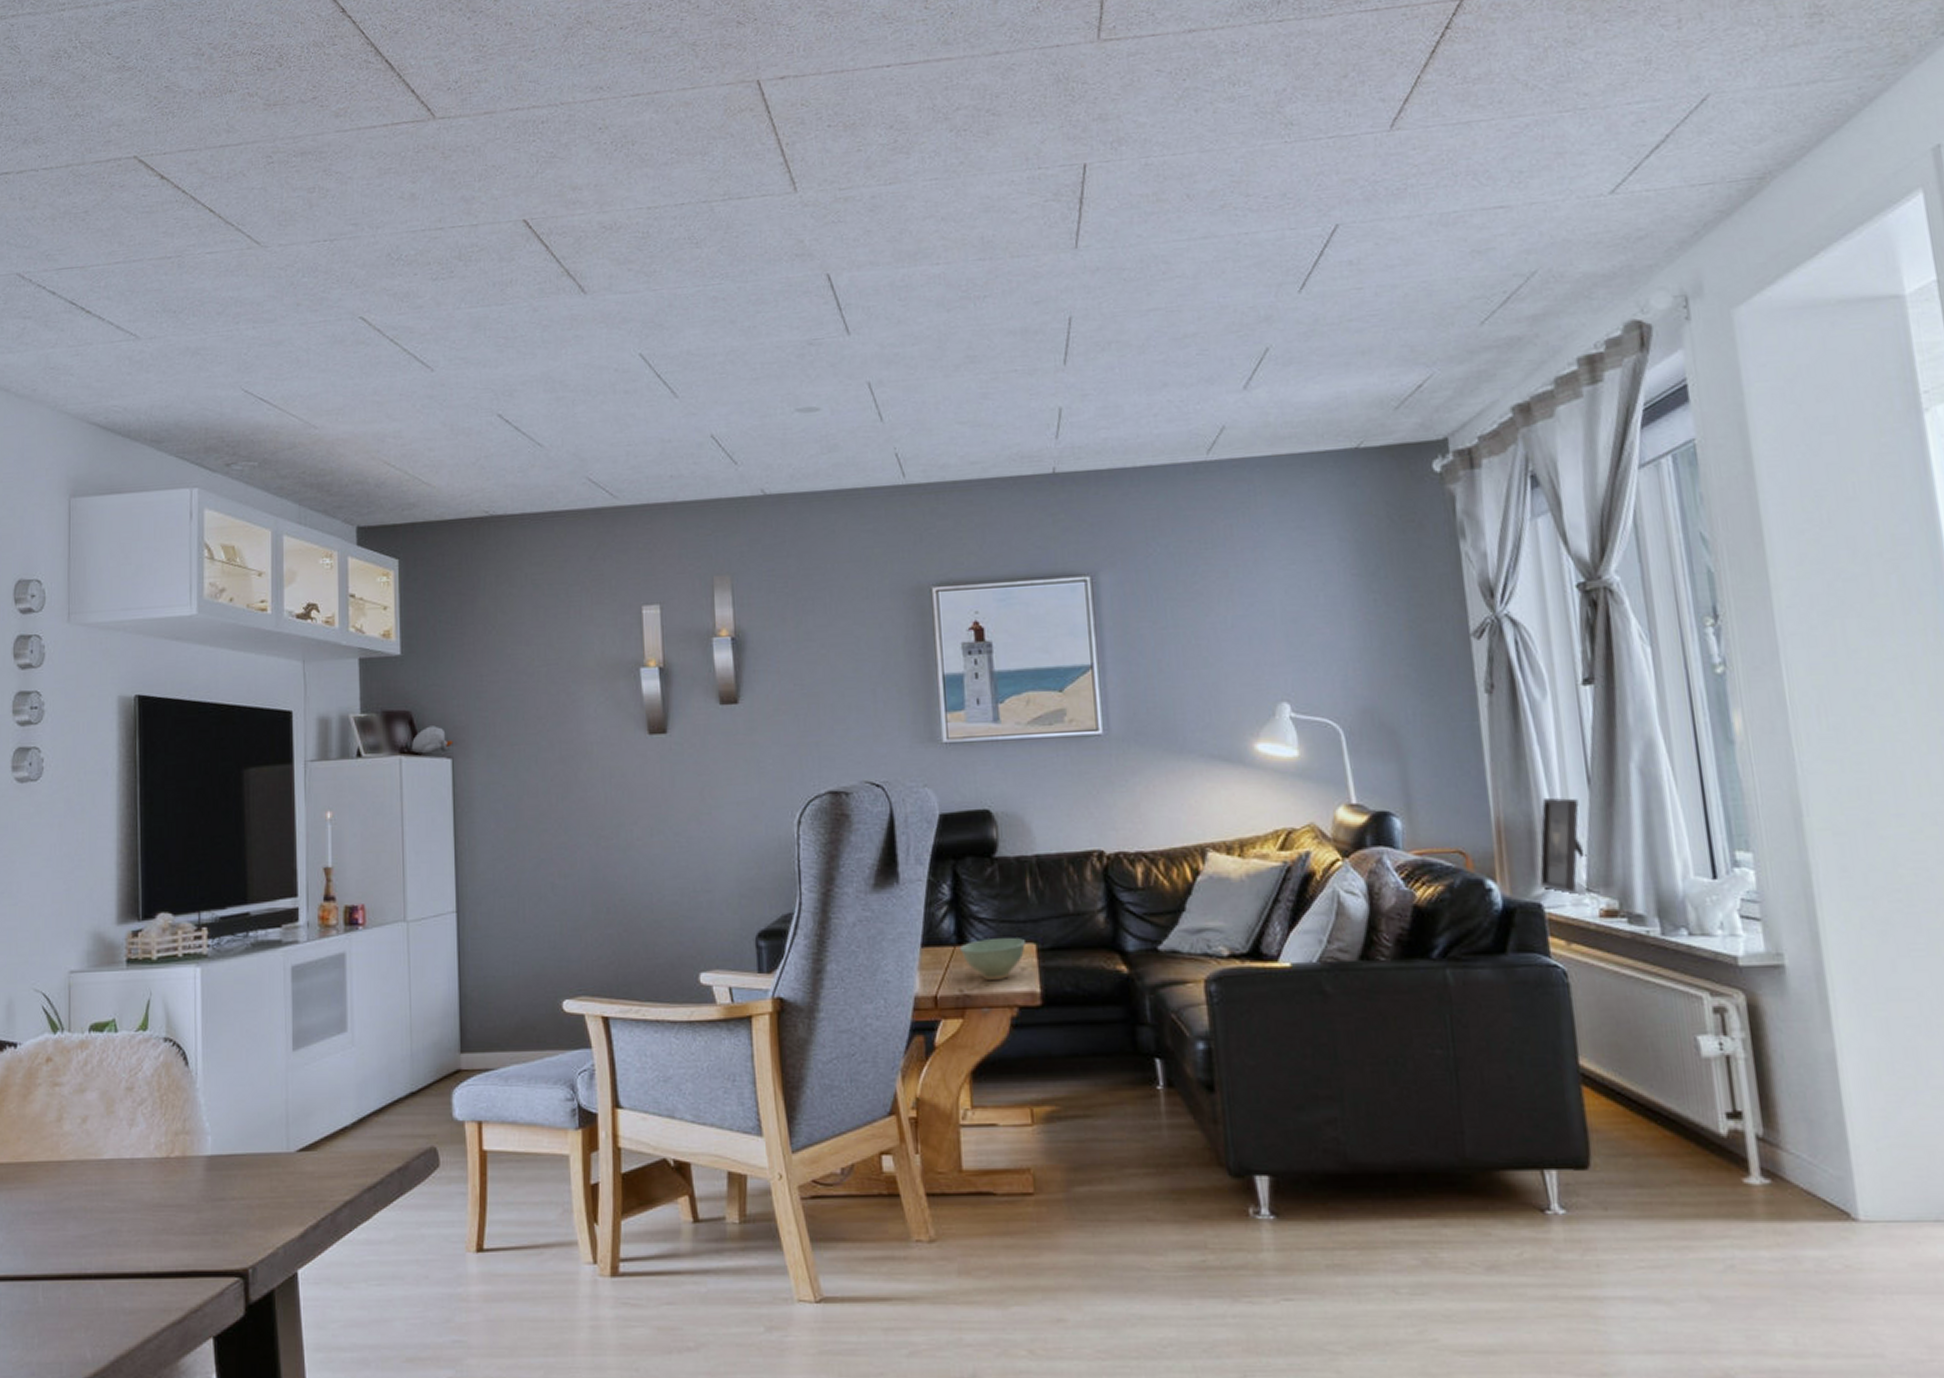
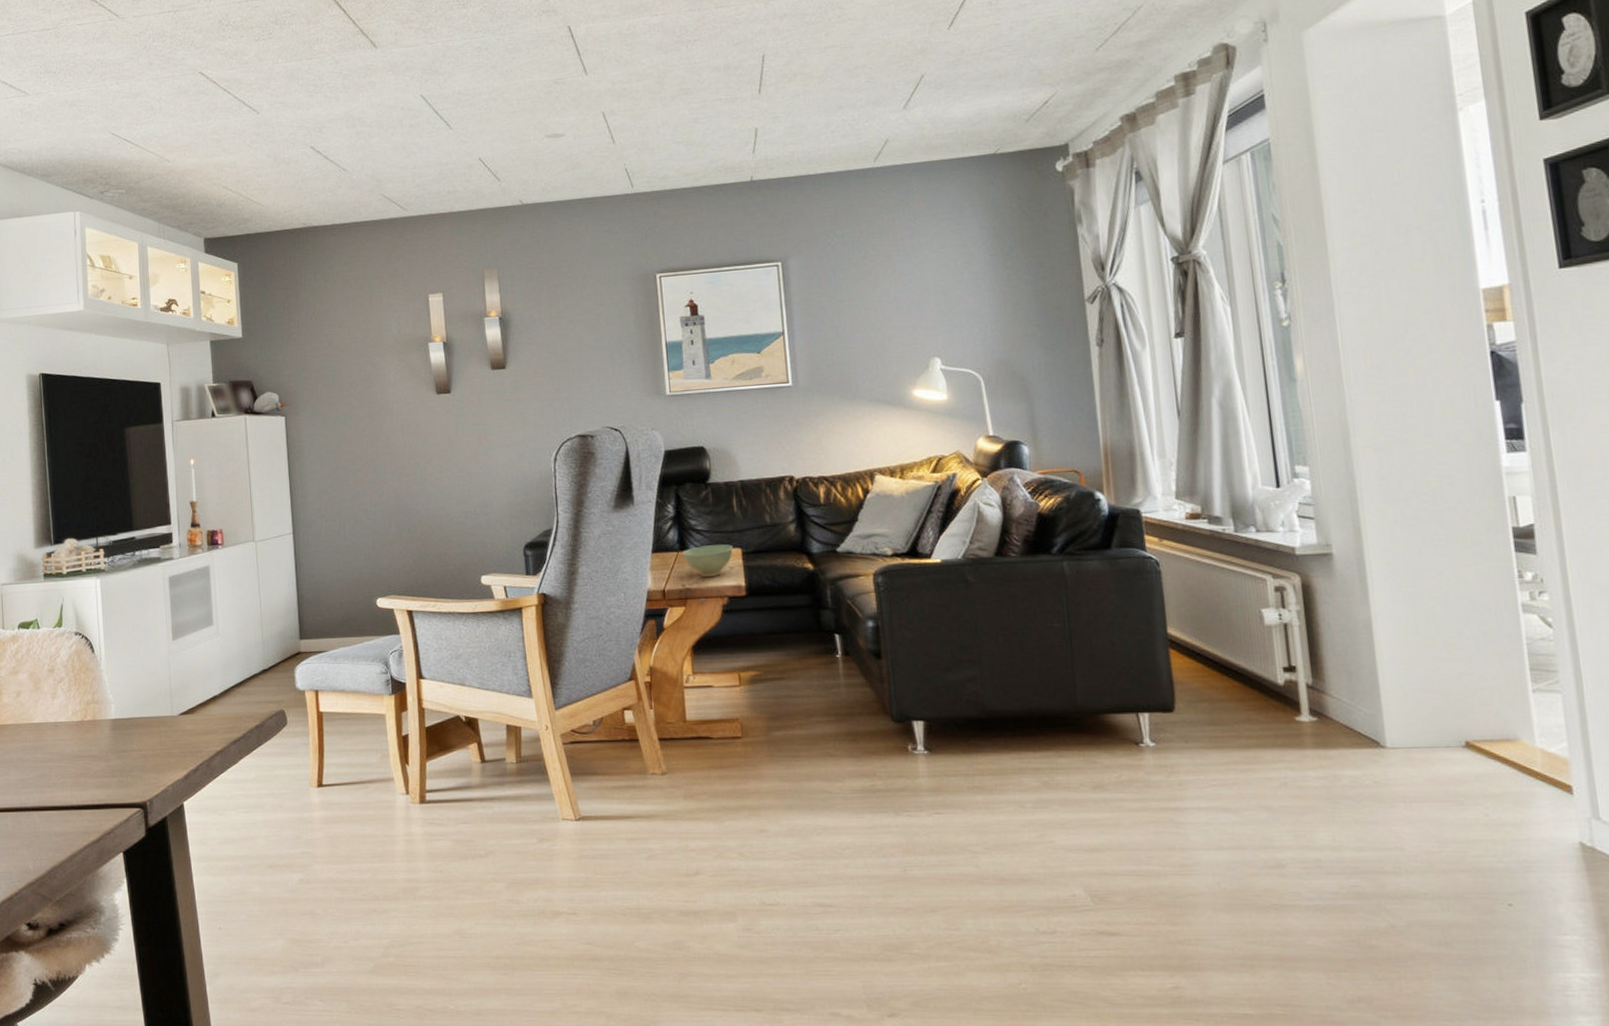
picture frame: present [1540,797,1587,892] -> none [1138,427,1176,501]

